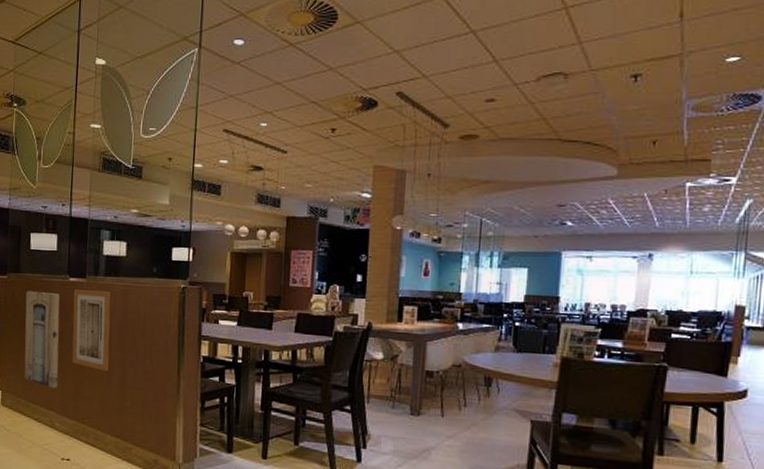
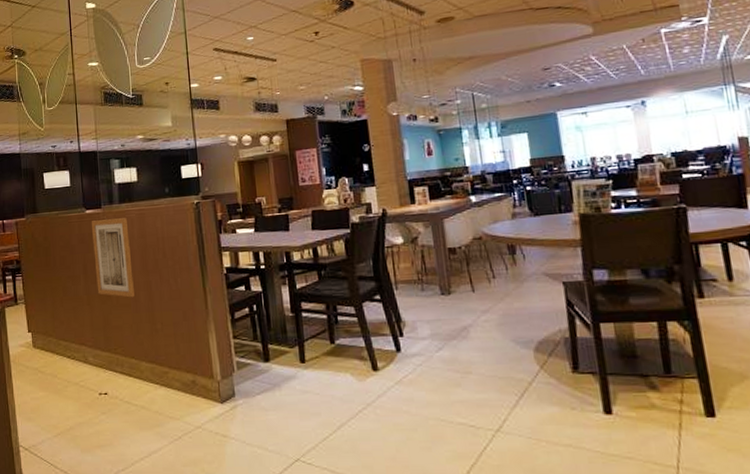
wall art: present [24,290,60,388] -> none [45,227,87,322]

